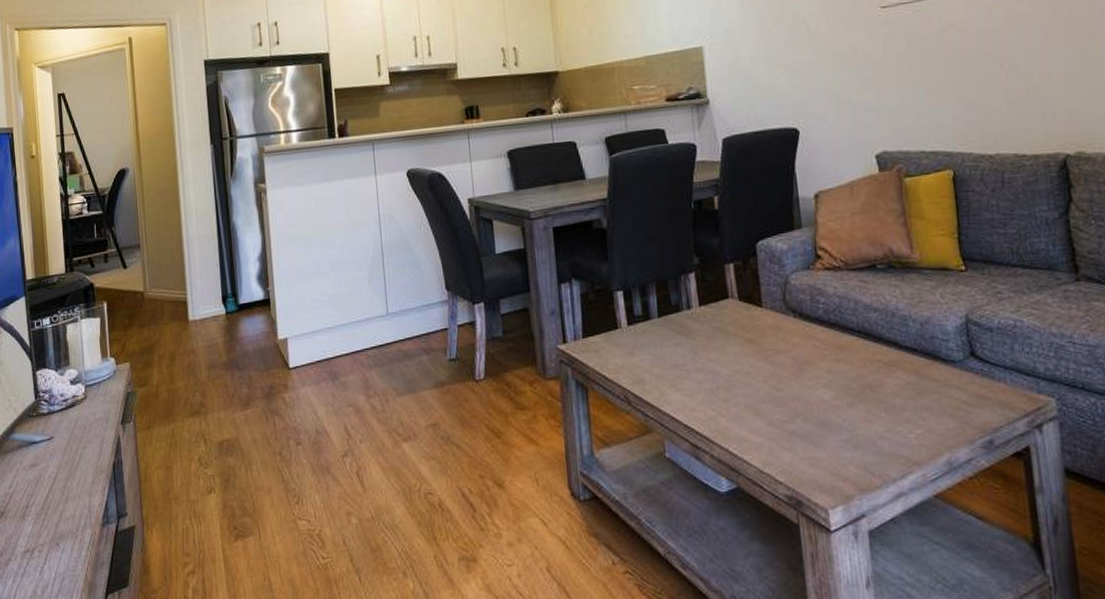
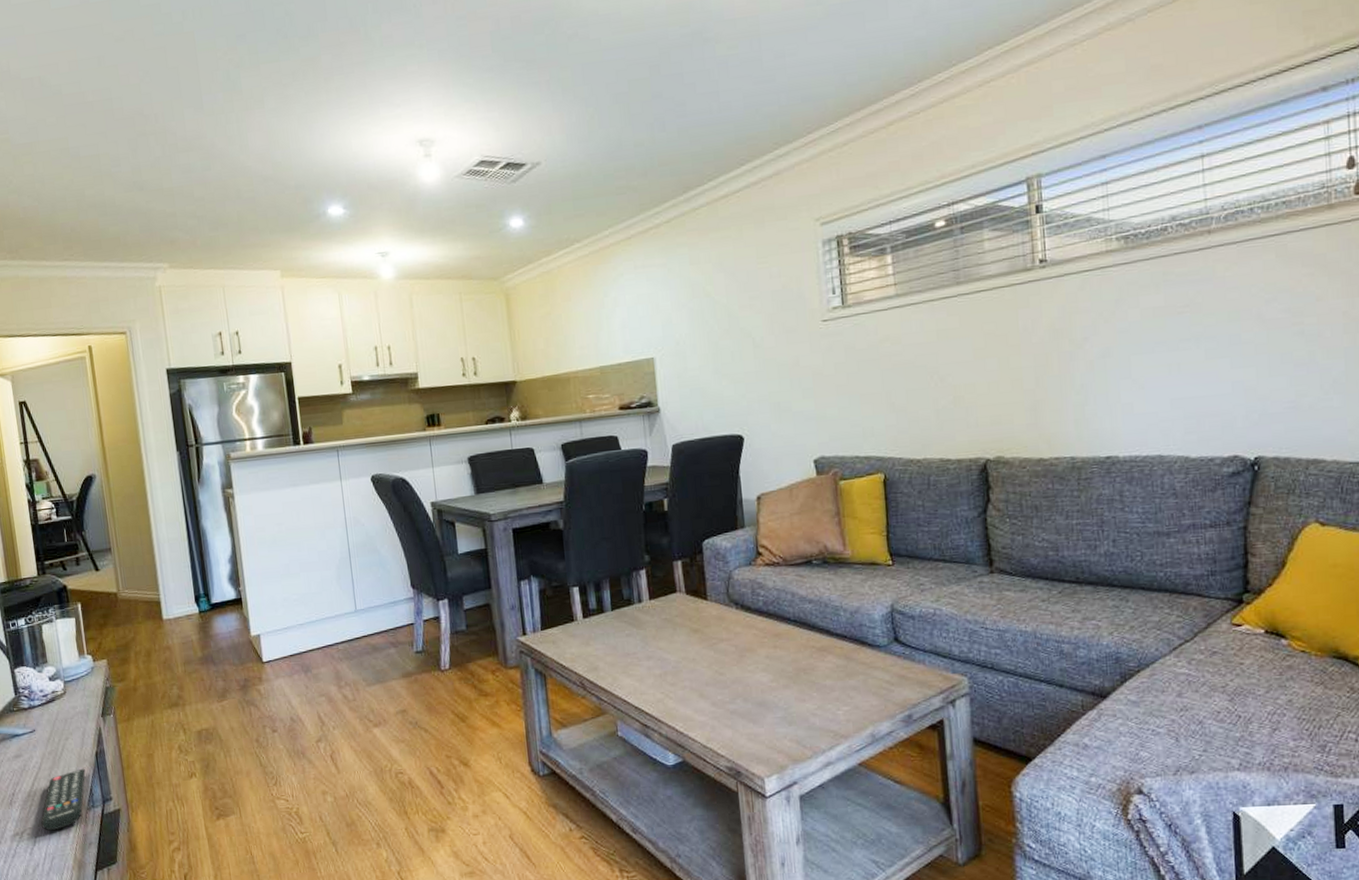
remote control: none [53,480,102,548] -> present [41,768,86,831]

